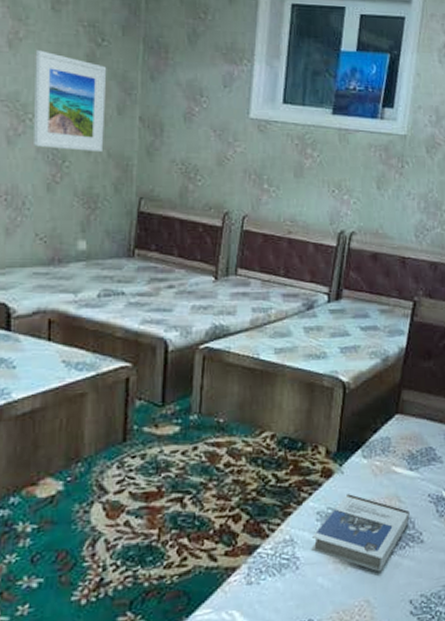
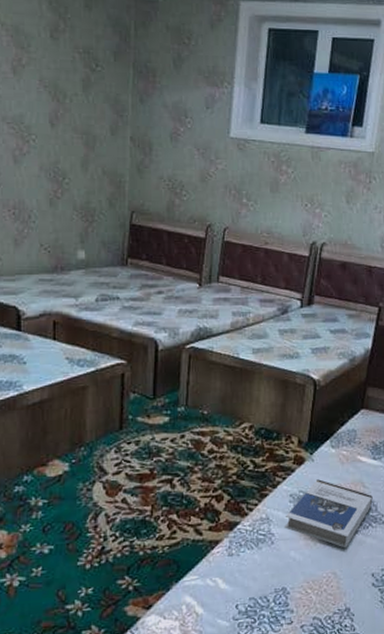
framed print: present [34,50,107,153] -> none [37,76,101,170]

